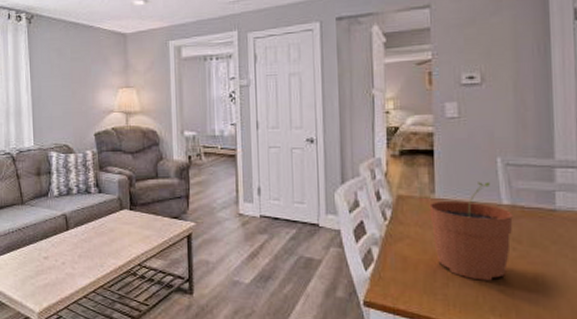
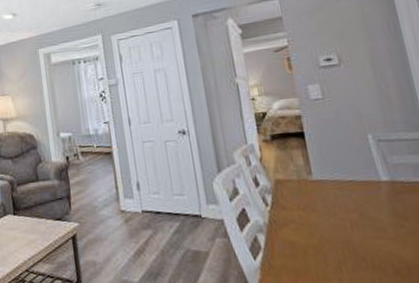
plant pot: present [429,182,513,281] -> none [308,159,399,262]

